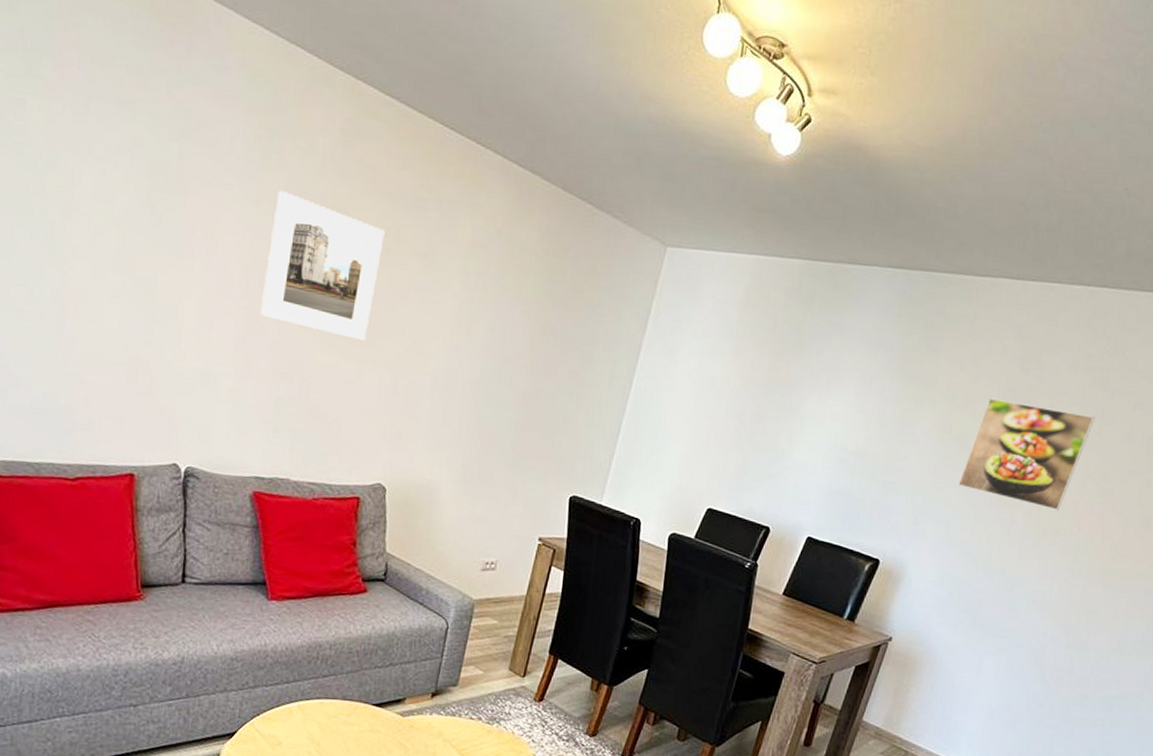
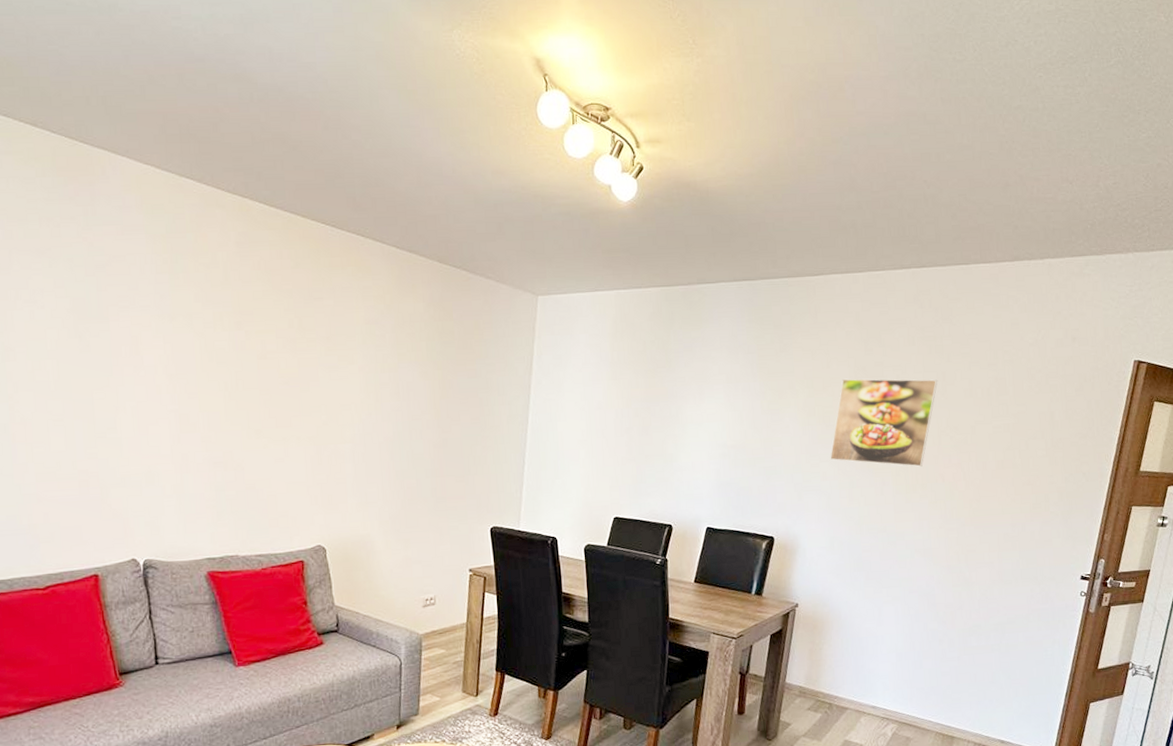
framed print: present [259,191,385,342] -> none [189,304,289,423]

